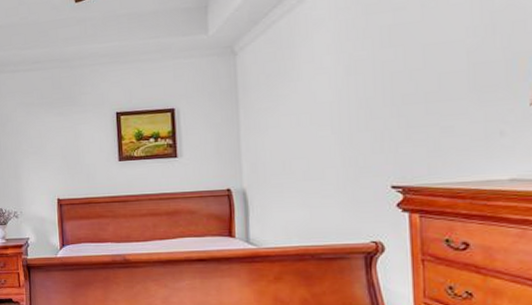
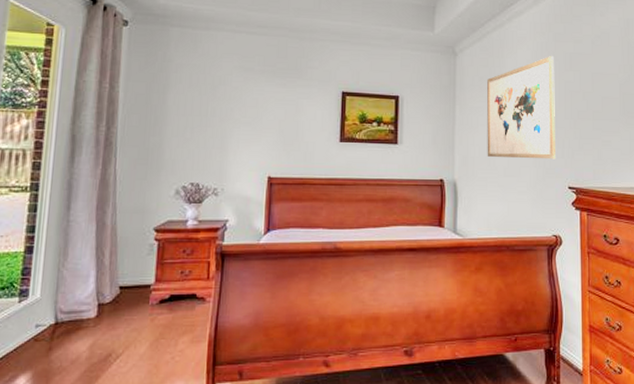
wall art: none [276,34,371,161] -> present [487,56,555,160]

